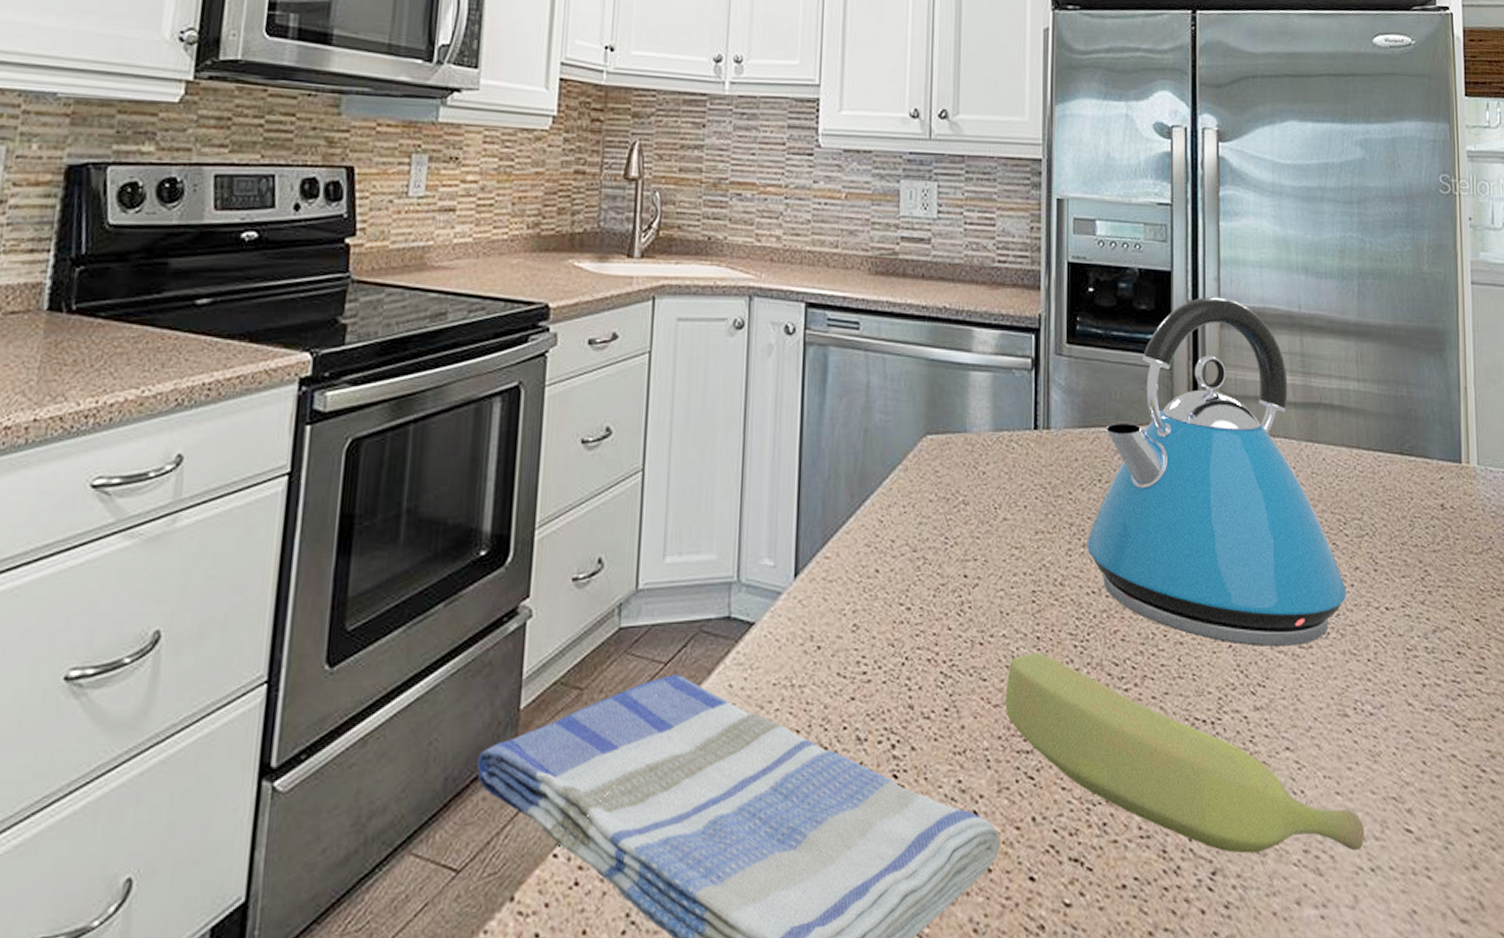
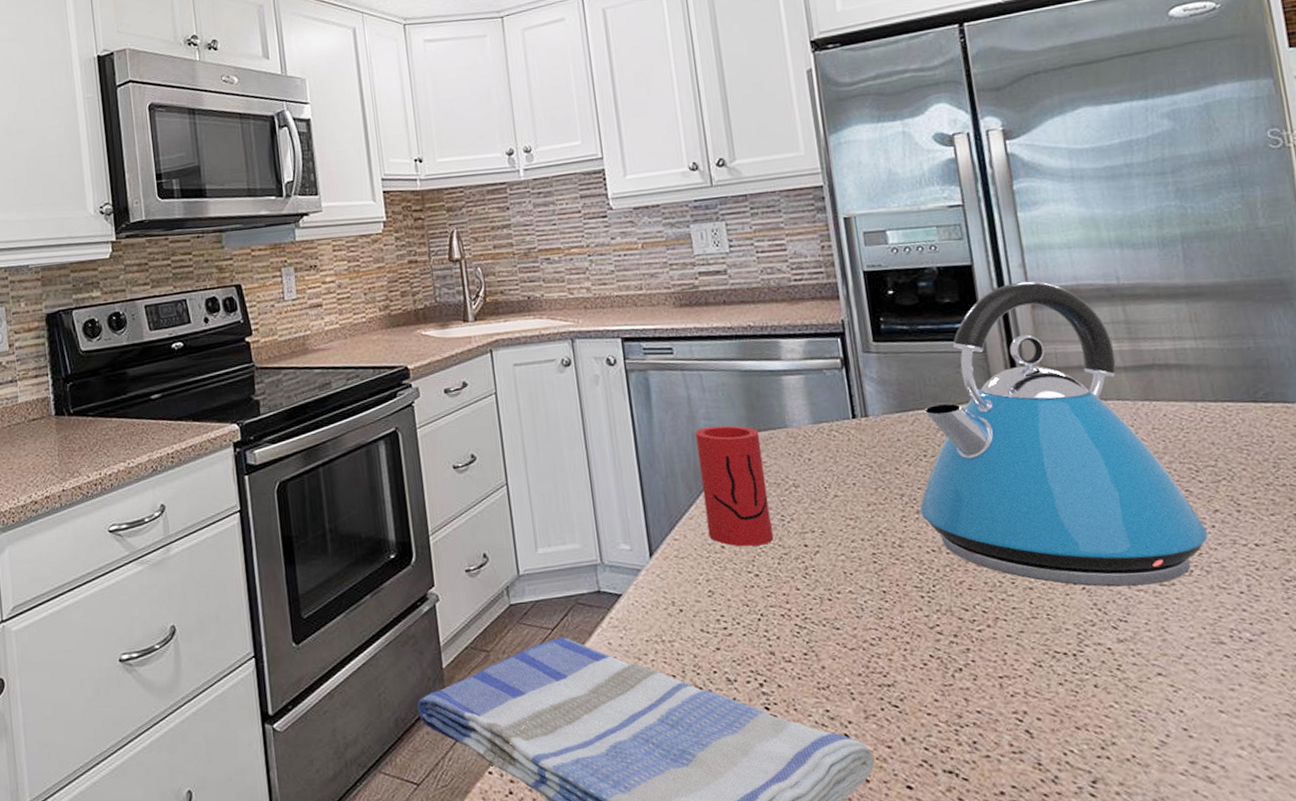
cup: none [864,422,936,572] -> present [695,425,774,547]
banana: present [1005,652,1364,854] -> none [859,603,1258,765]

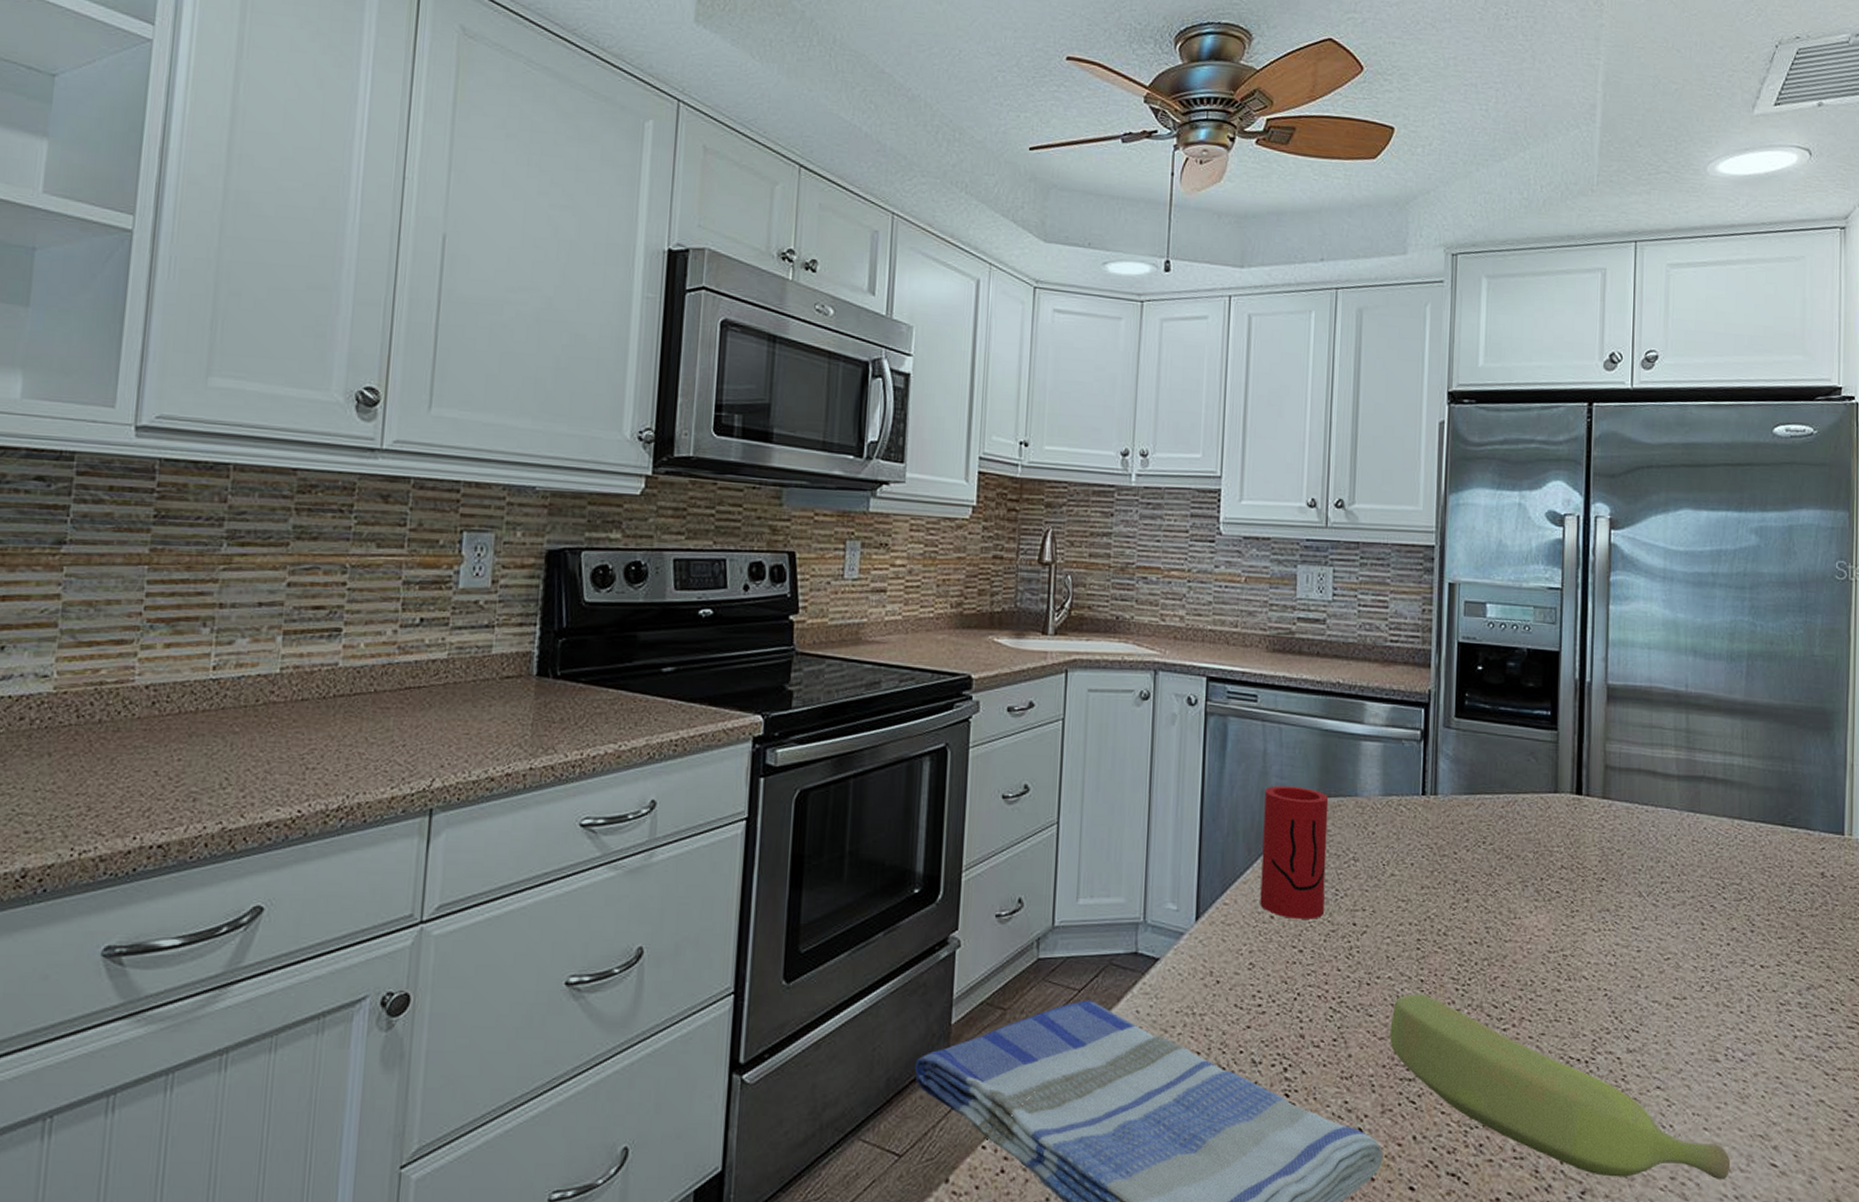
banana: none [859,603,1258,765] -> present [1390,993,1730,1180]
kettle: present [920,281,1208,587] -> none [1470,676,1723,997]

